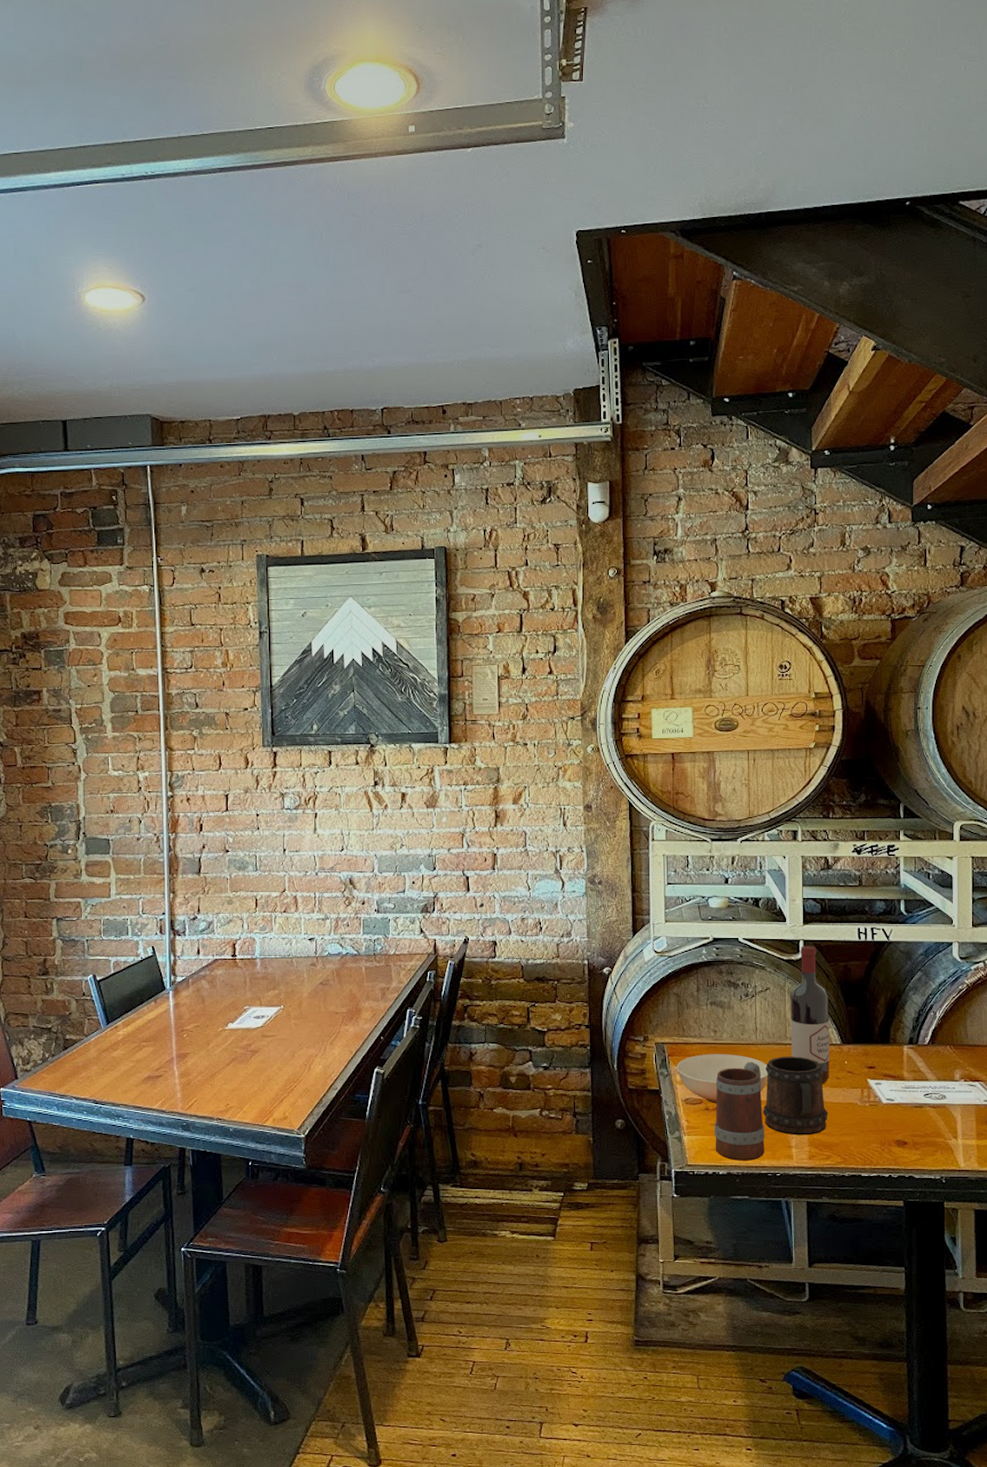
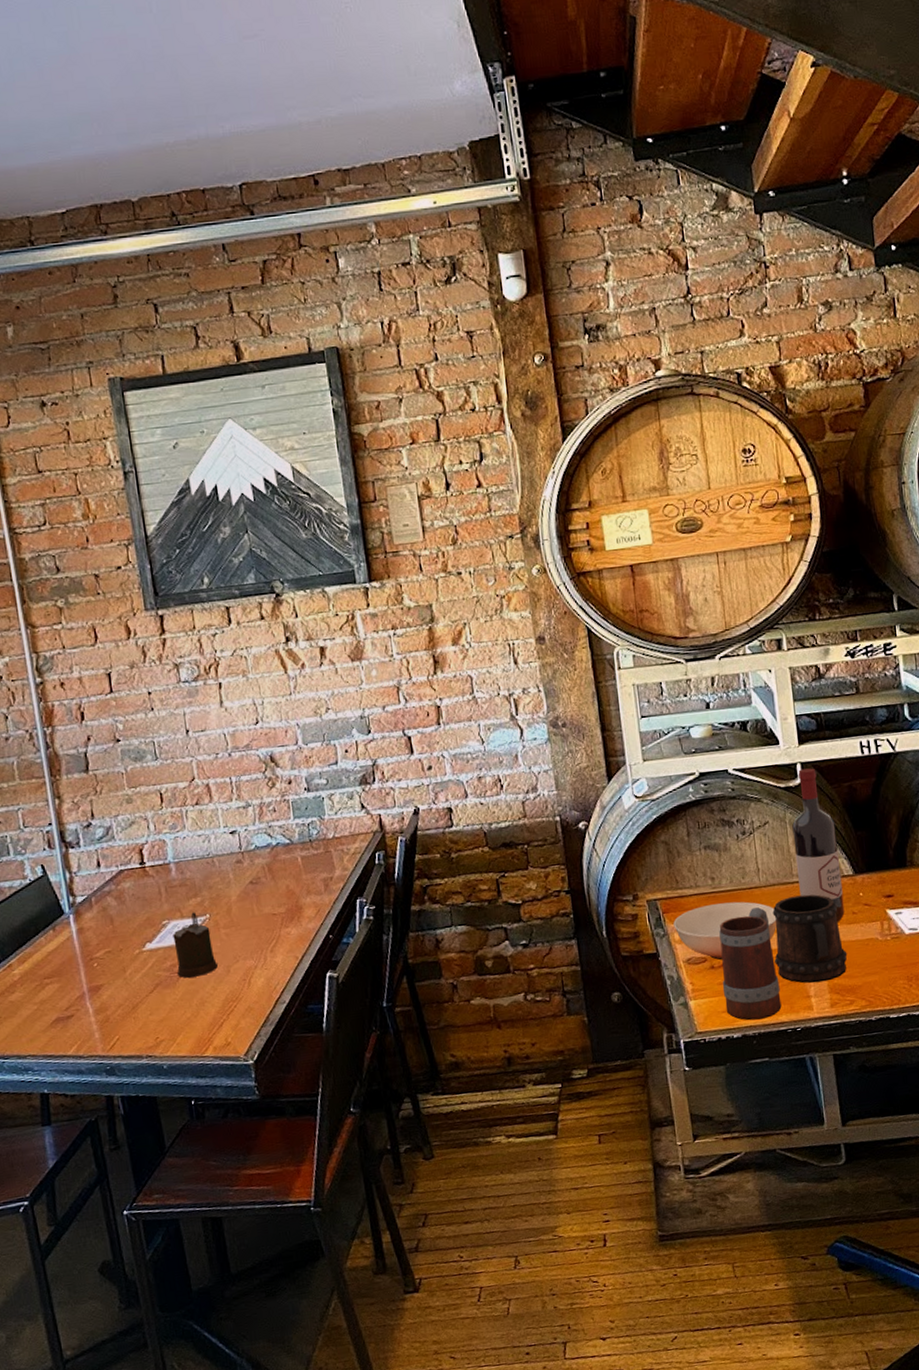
beer mug: none [251,1002,285,1057] -> present [173,912,218,978]

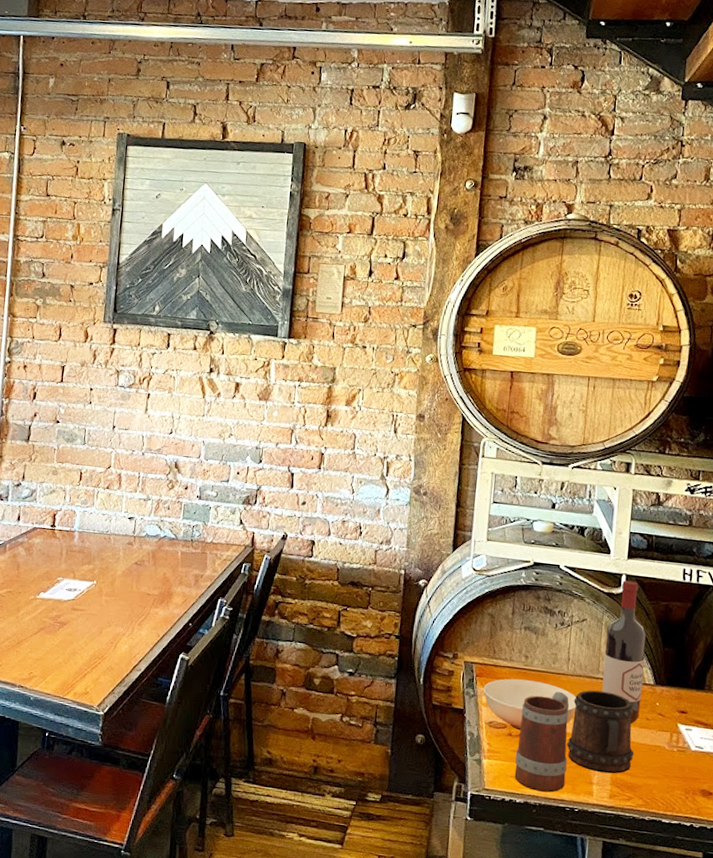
beer mug: present [173,912,218,978] -> none [60,576,94,631]

